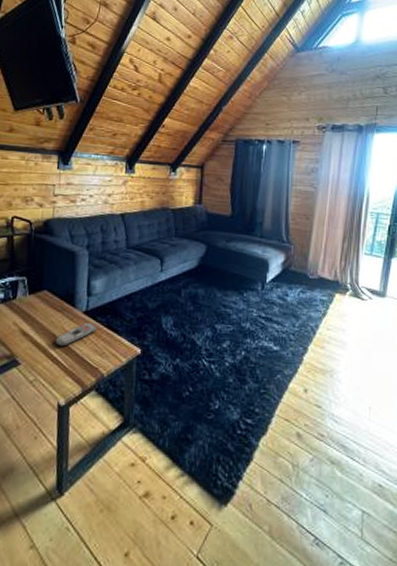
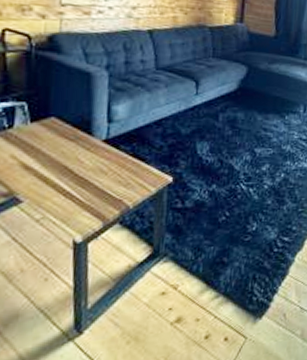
remote control: present [55,322,96,347] -> none [67,151,119,180]

